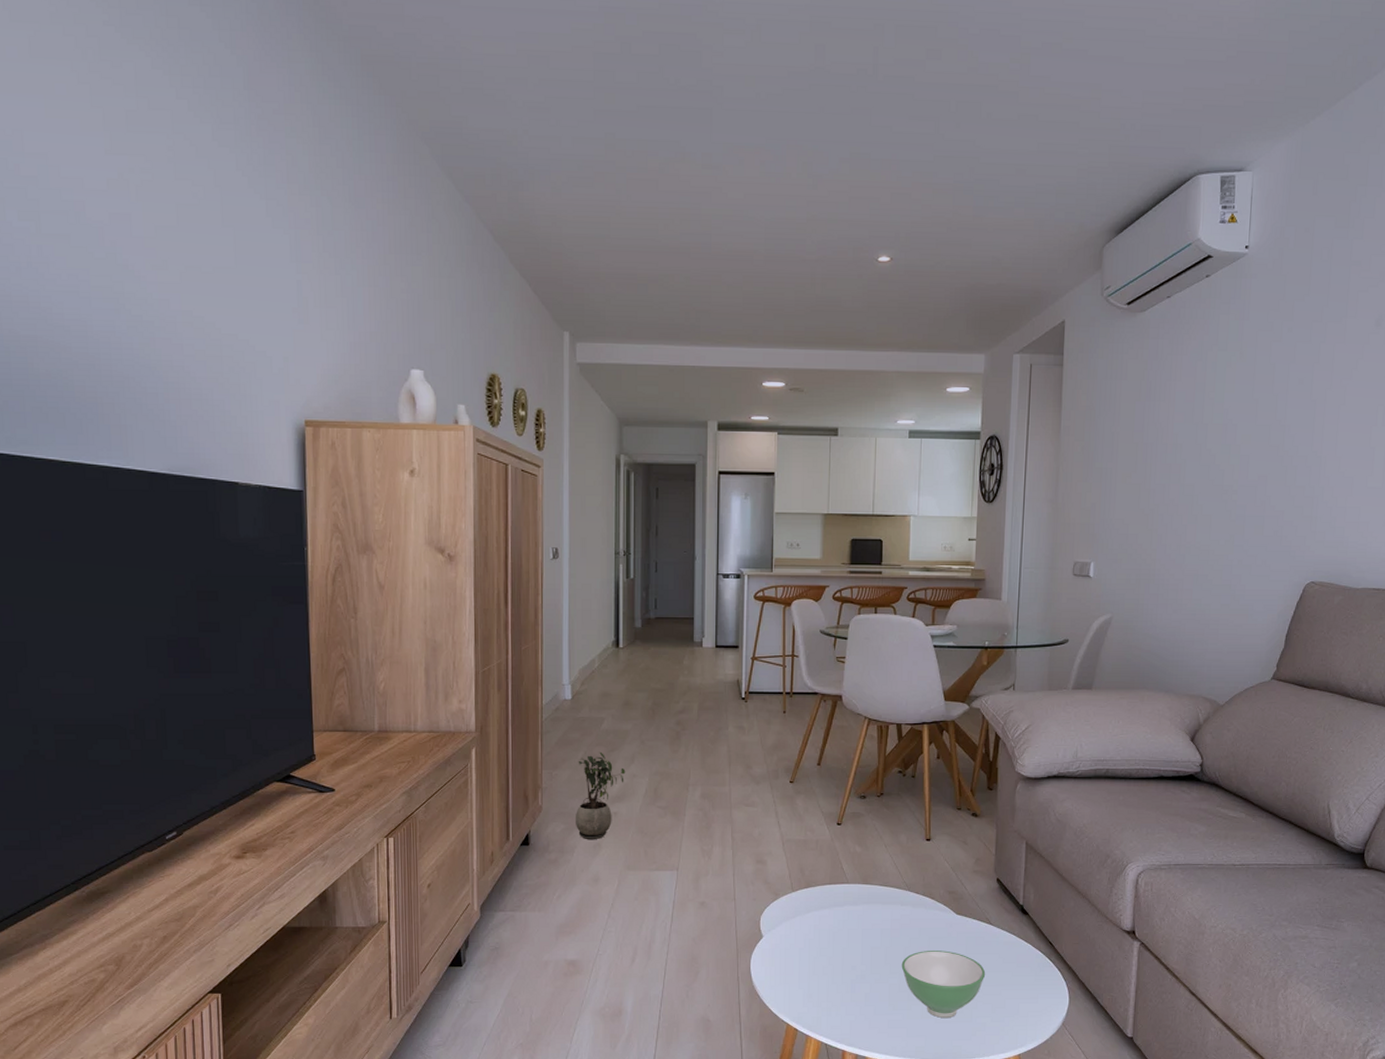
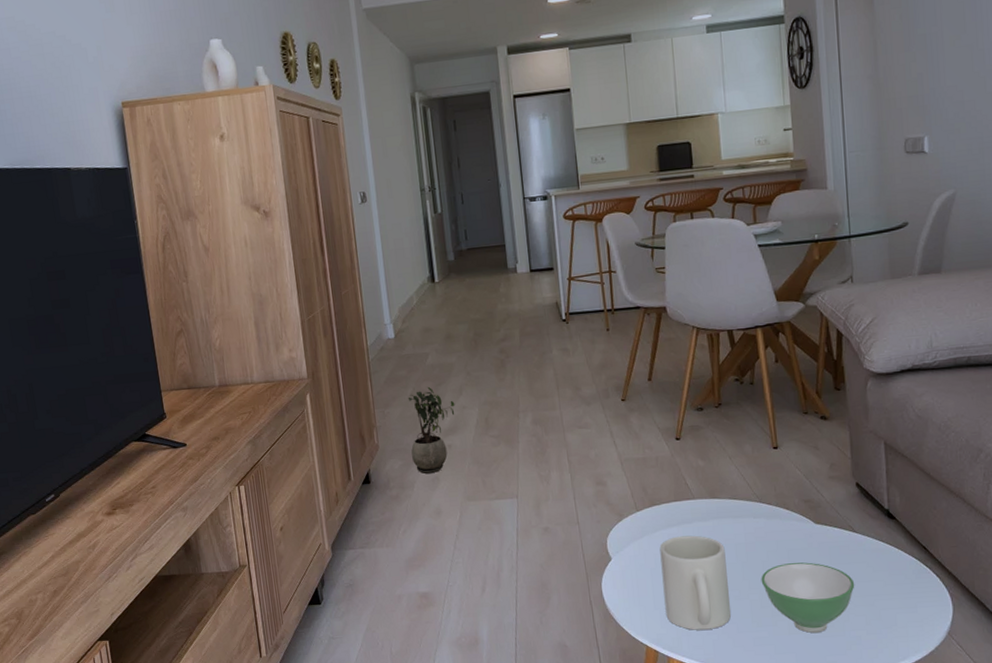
mug: none [809,918,871,1010] -> present [659,535,732,630]

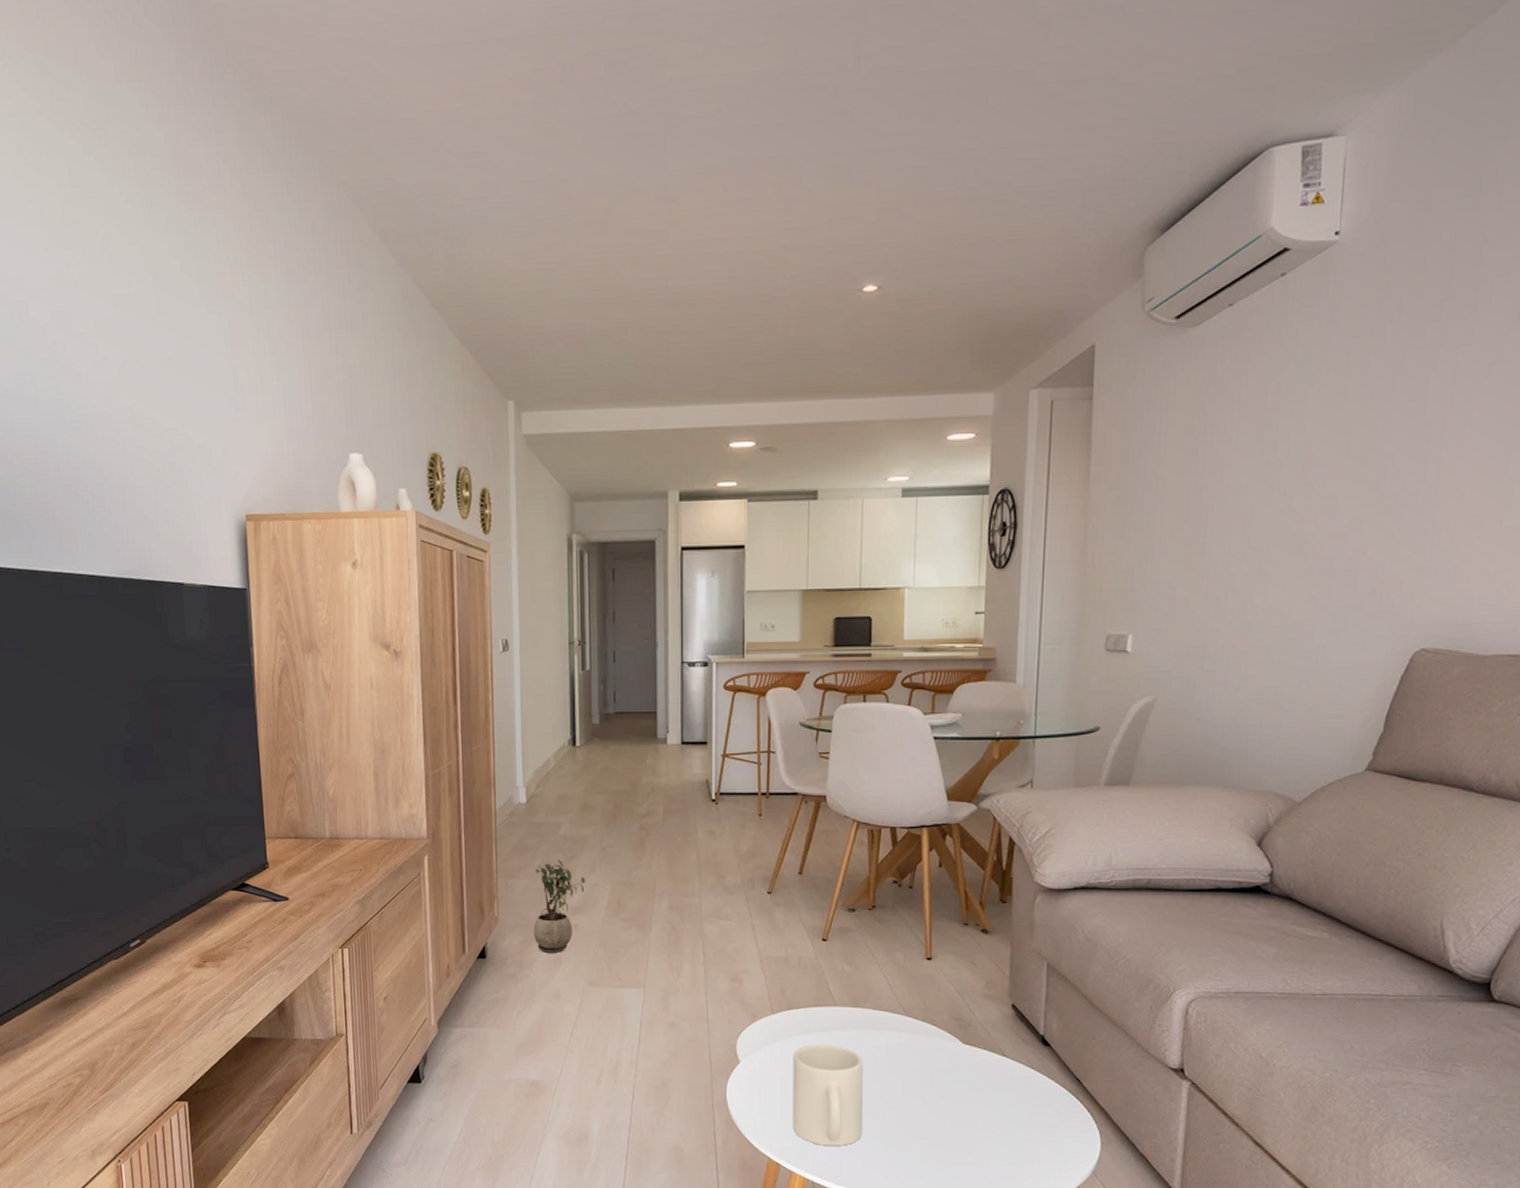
bowl: present [761,562,855,634] -> none [898,1083,999,1160]

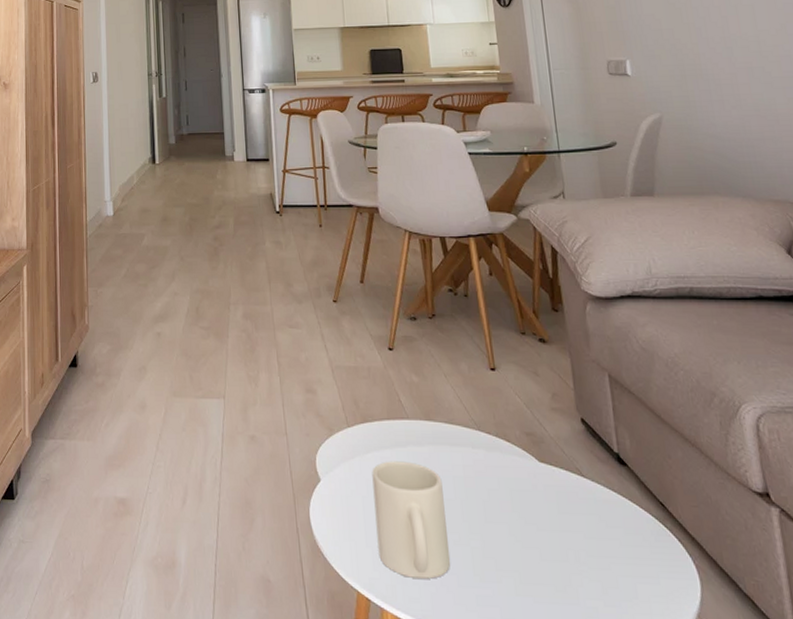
potted plant: present [533,859,586,954] -> none [120,268,167,363]

